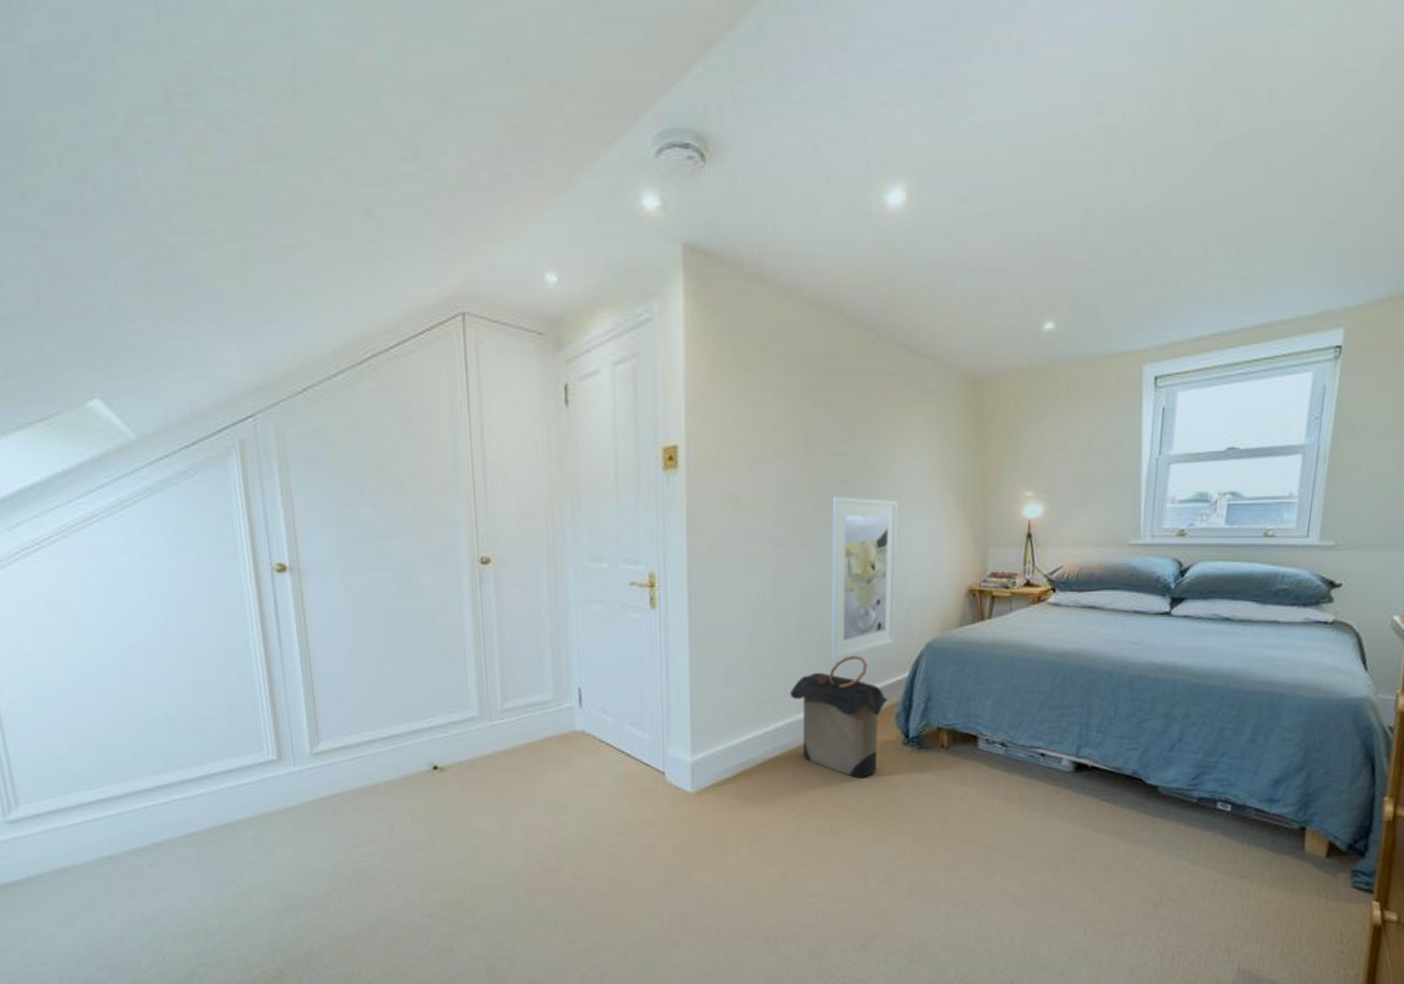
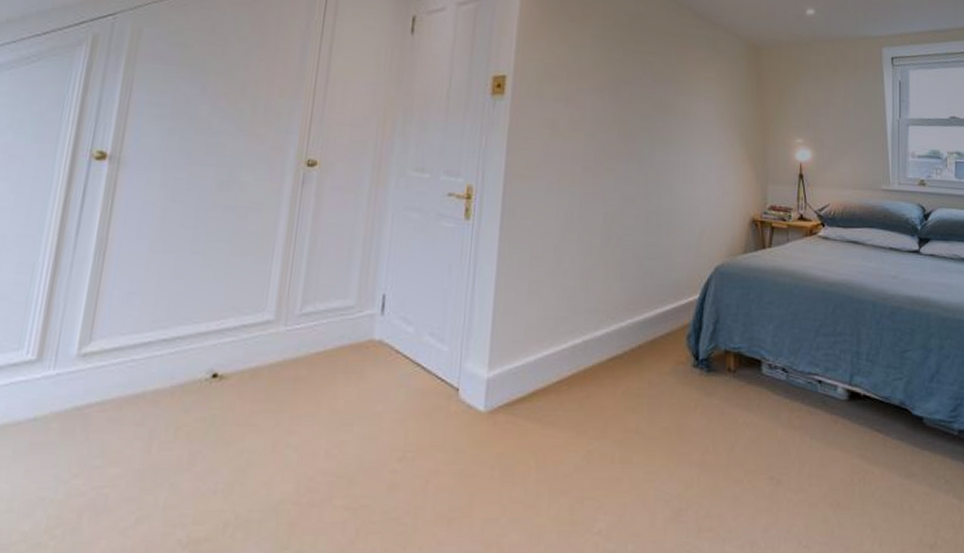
laundry hamper: present [791,655,890,778] -> none [590,275,682,401]
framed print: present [830,497,898,660] -> none [629,130,692,279]

